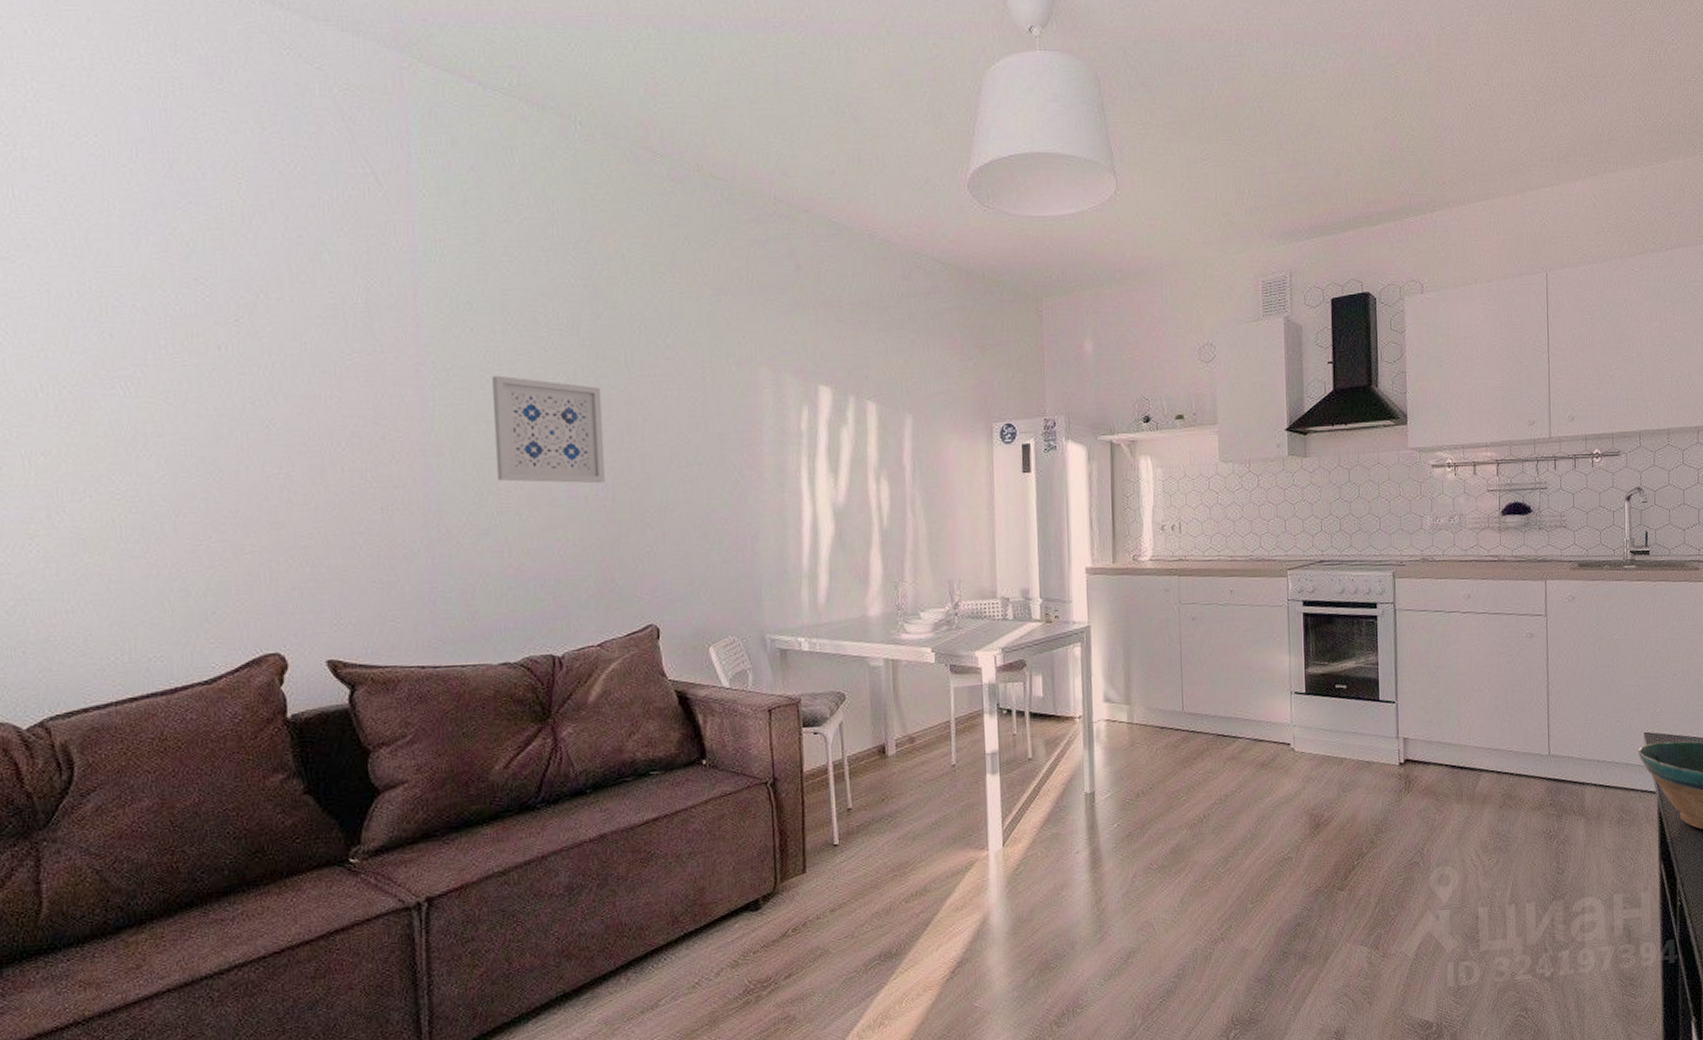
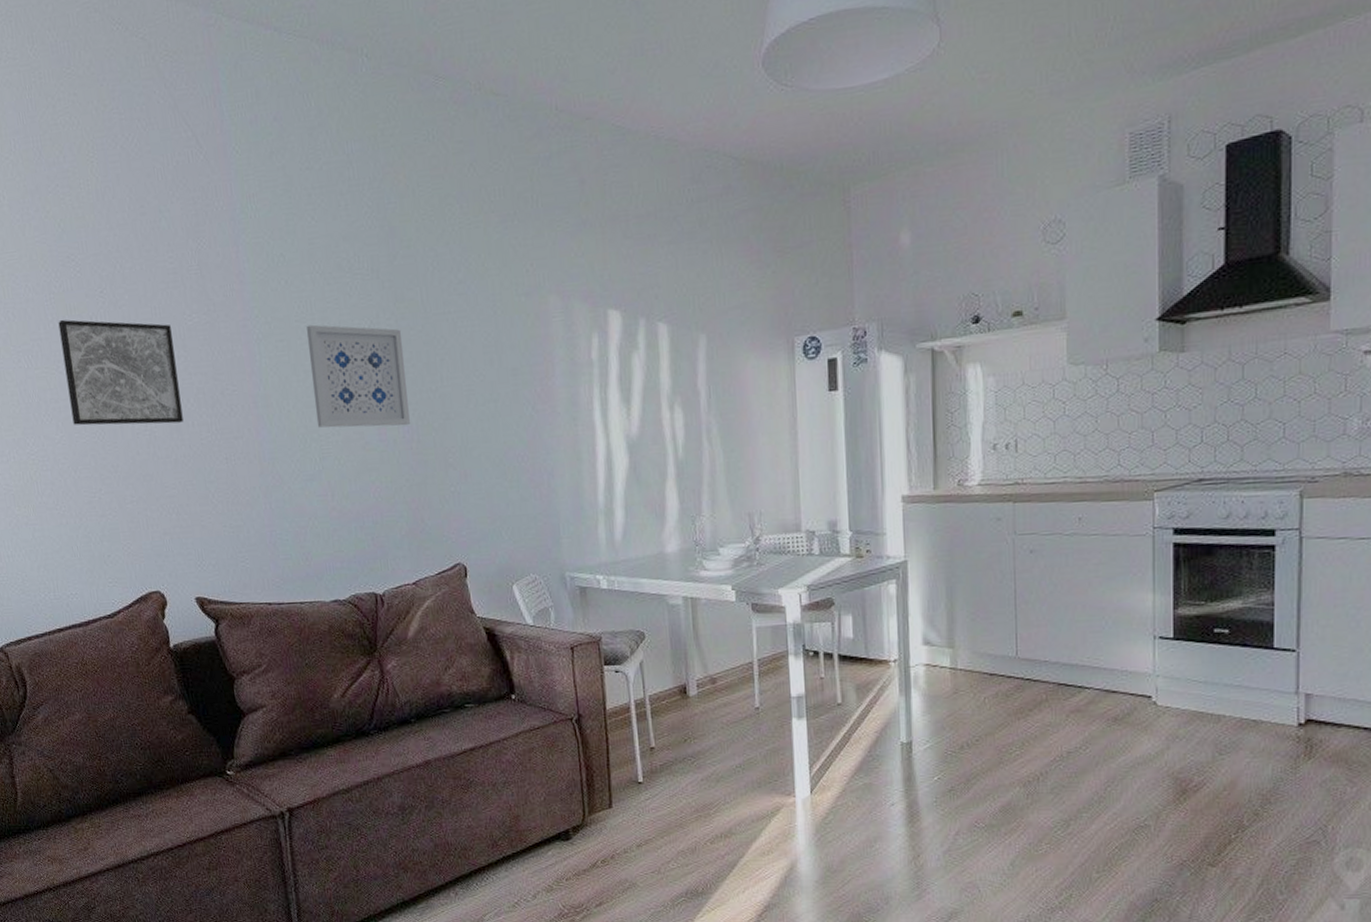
wall art: none [173,345,330,468] -> present [58,319,184,426]

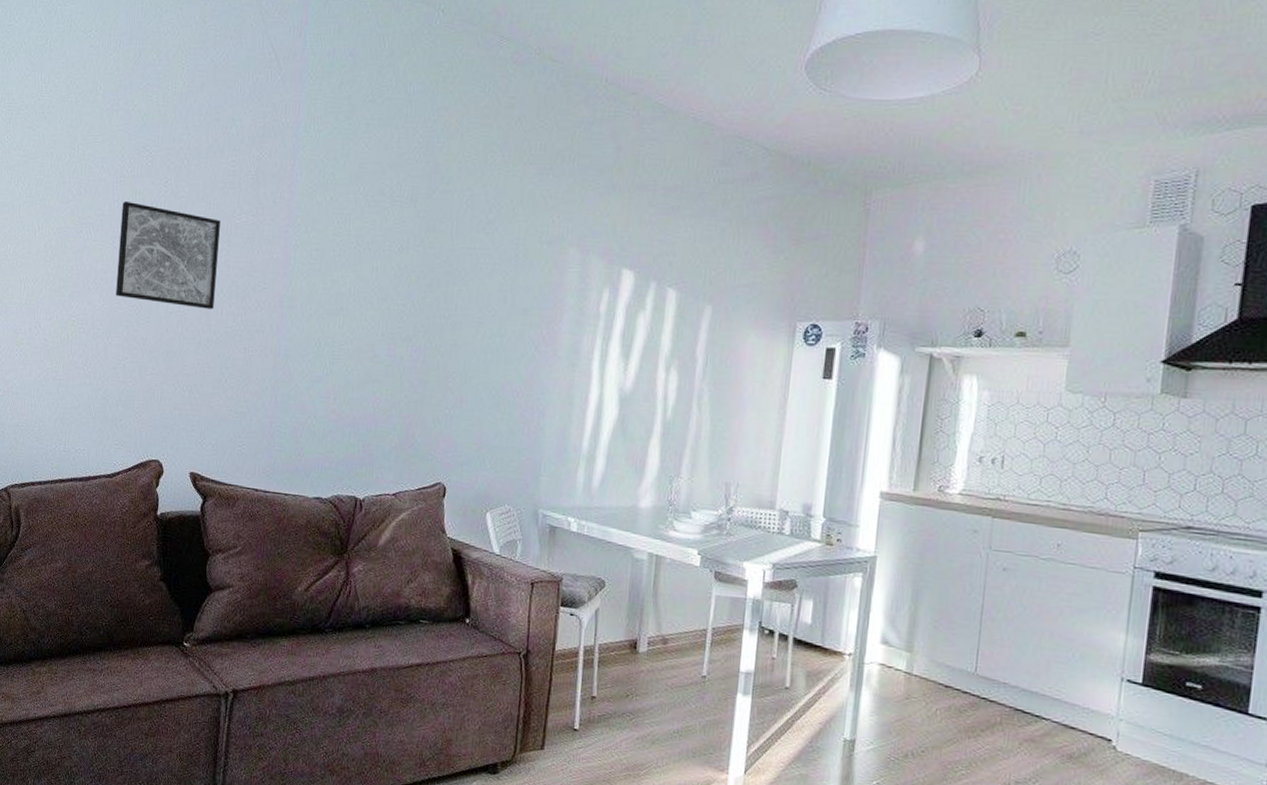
wall art: present [307,324,410,428] -> none [333,239,427,346]

